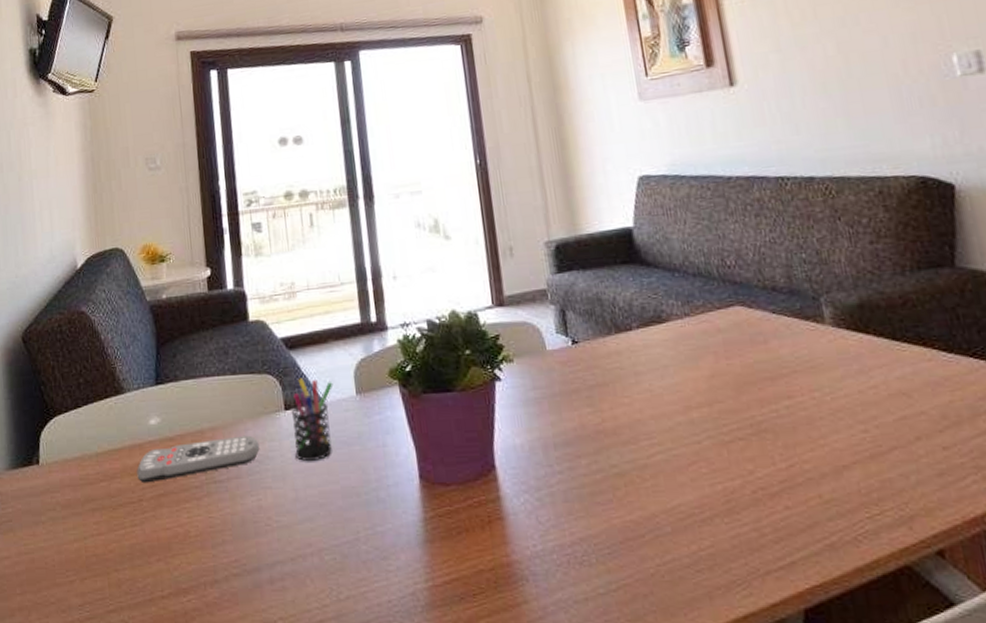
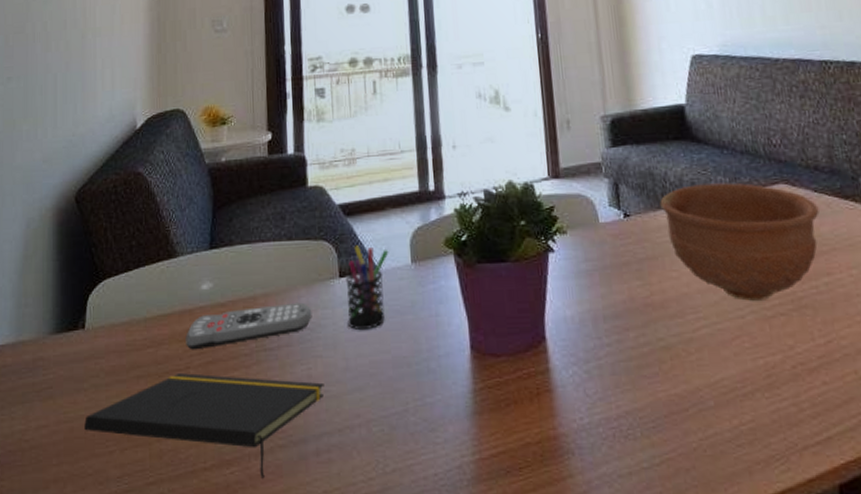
notepad: none [44,506,275,606] -> present [84,373,324,479]
bowl: none [609,306,779,426] -> present [660,183,820,301]

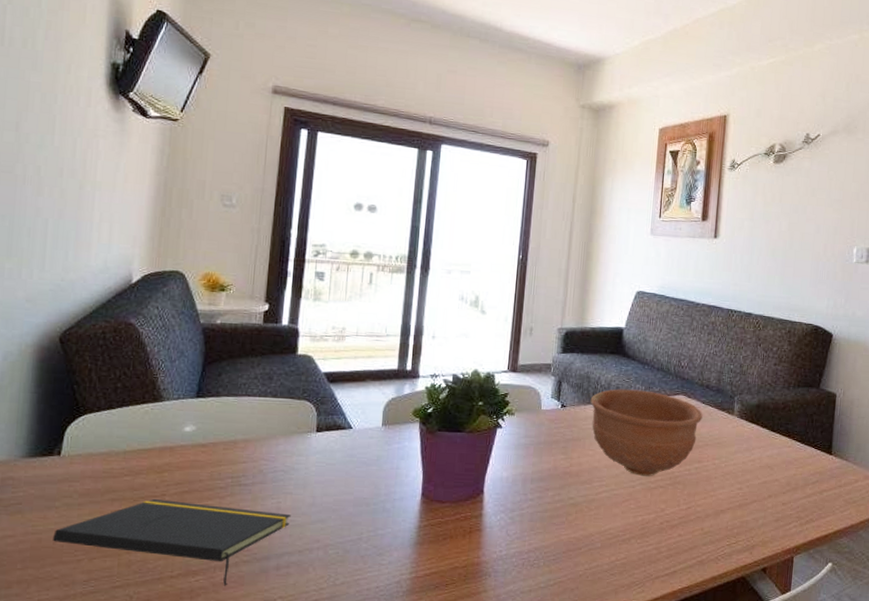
remote control: present [185,302,312,350] -> none [163,449,288,481]
pen holder: present [345,245,389,329] -> none [319,407,364,475]

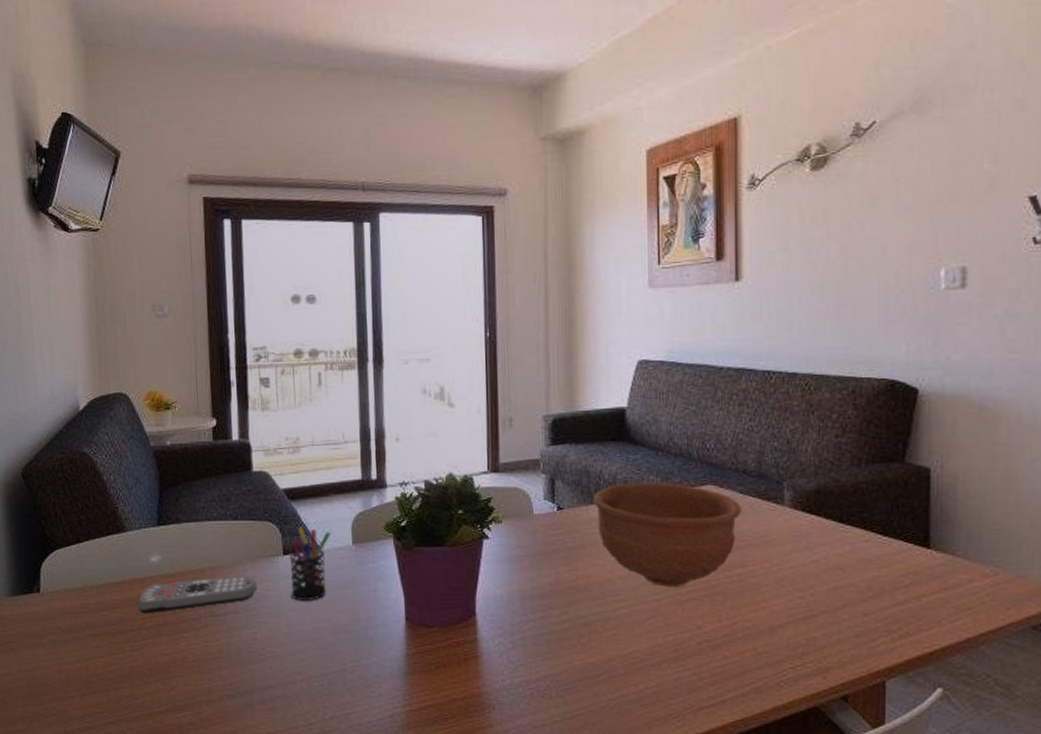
notepad: present [53,499,291,586] -> none [45,633,269,722]
remote control: none [163,449,288,481] -> present [137,575,258,614]
pen holder: none [319,407,364,475] -> present [289,527,331,601]

